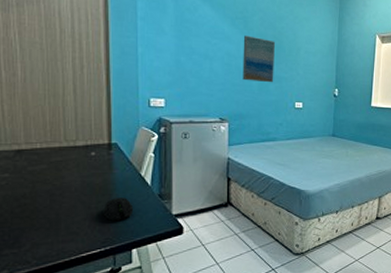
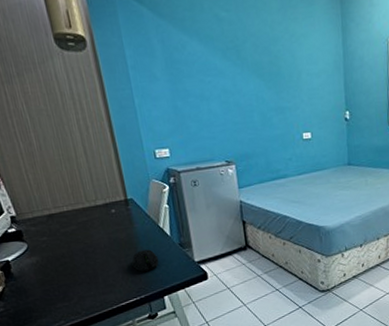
wall art: present [242,35,275,83] -> none [237,66,277,117]

